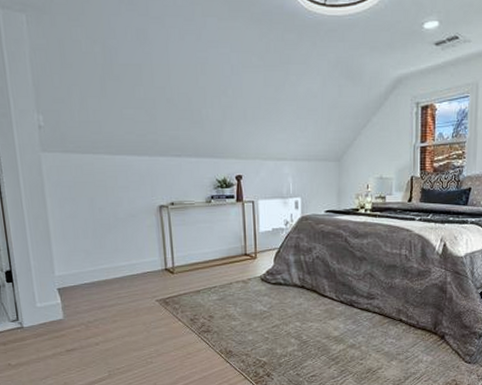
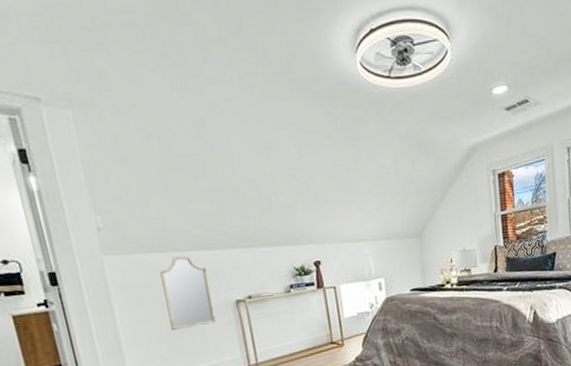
home mirror: none [92,159,139,229] -> present [160,255,216,331]

